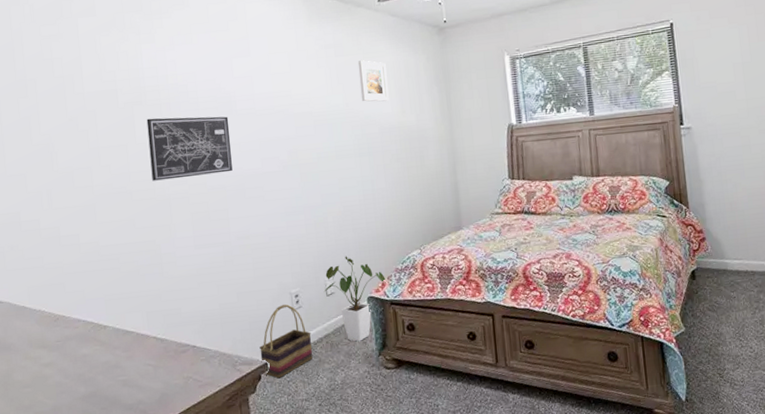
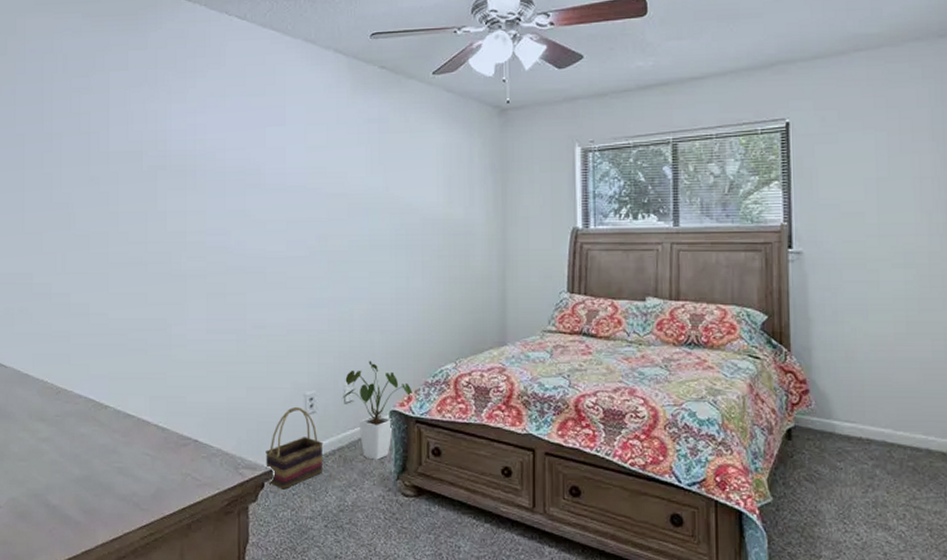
wall art: present [146,116,233,181] -> none [169,185,256,254]
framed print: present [357,60,389,102] -> none [403,140,435,188]

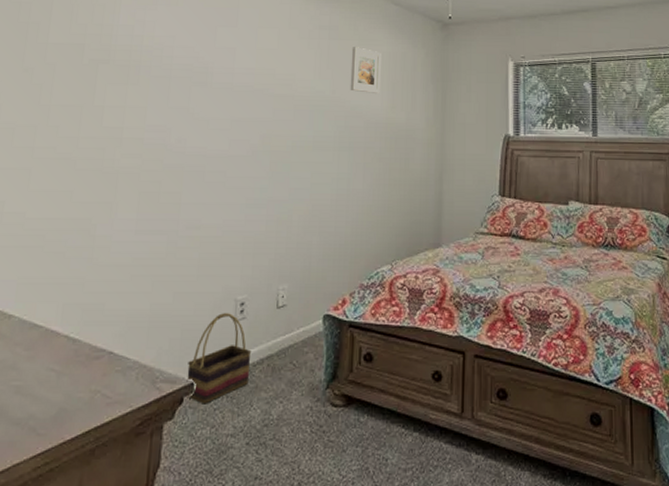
house plant: present [341,360,412,460] -> none [274,263,347,368]
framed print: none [403,140,435,188] -> present [350,47,381,93]

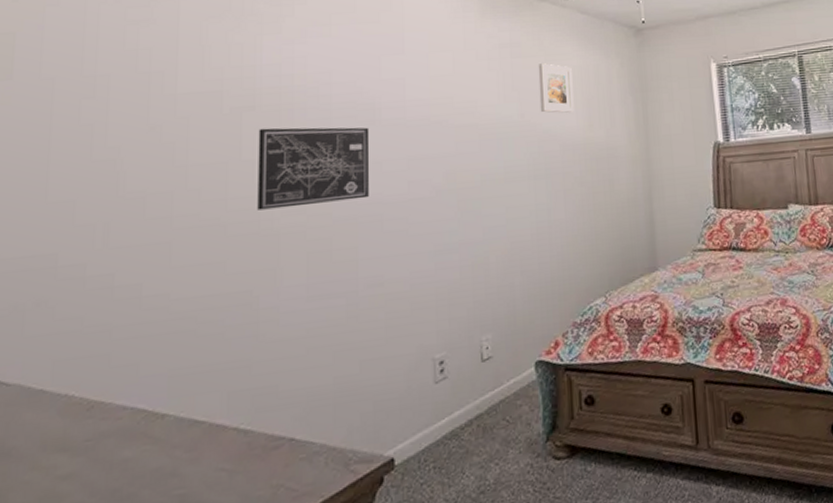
wall art: none [102,80,202,151] -> present [257,127,370,210]
basket: present [186,313,252,404] -> none [385,374,458,481]

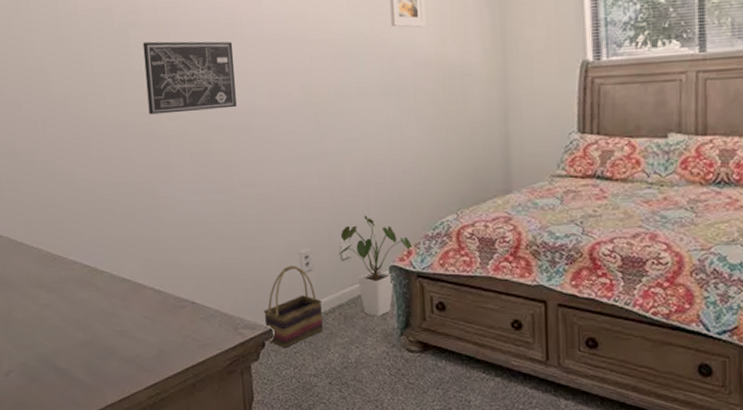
basket: none [385,374,458,481] -> present [264,266,323,348]
house plant: none [478,307,560,423] -> present [338,215,412,316]

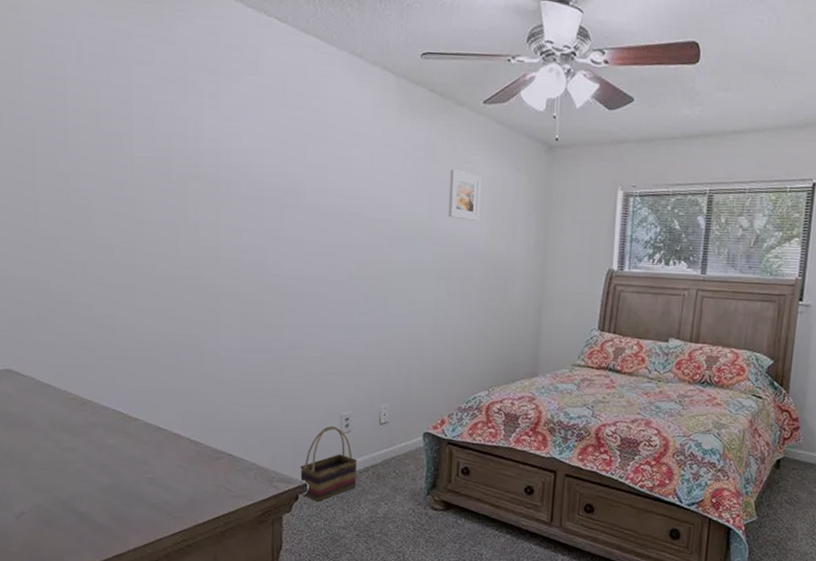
wall art: present [143,41,237,115] -> none [201,198,295,273]
house plant: present [338,215,412,316] -> none [377,385,446,477]

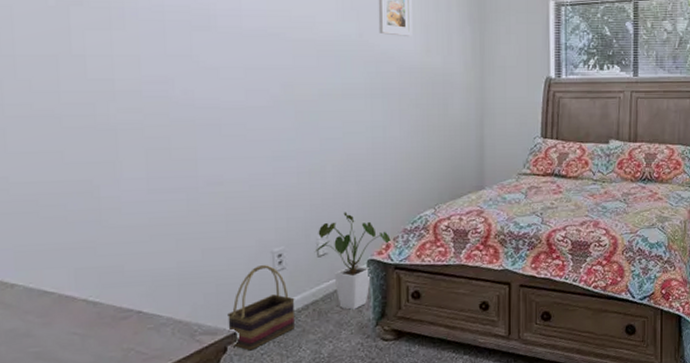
house plant: none [377,385,446,477] -> present [314,212,391,310]

